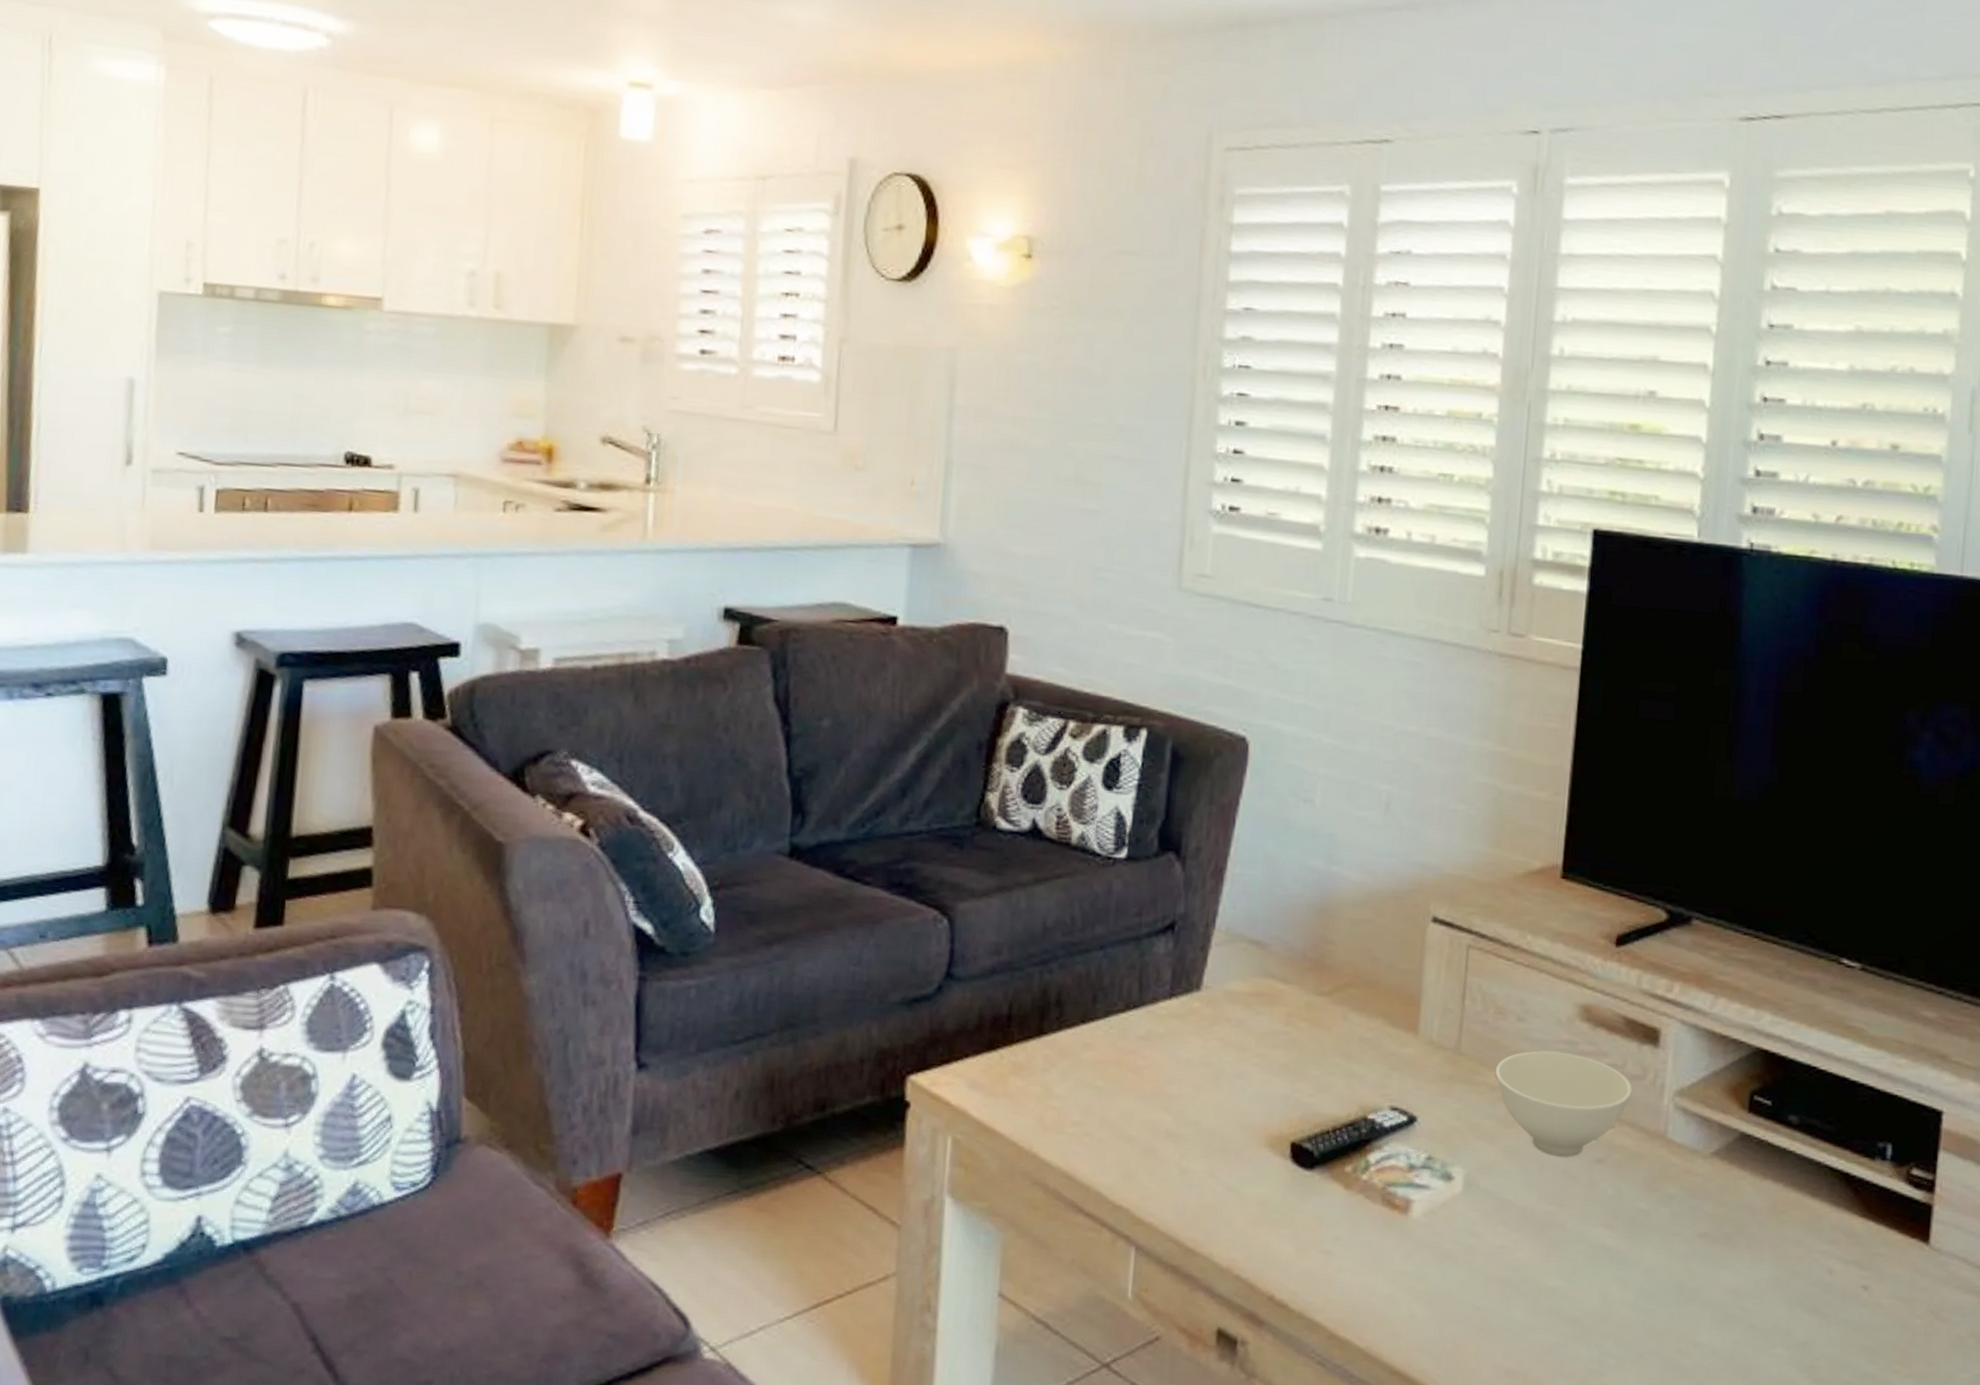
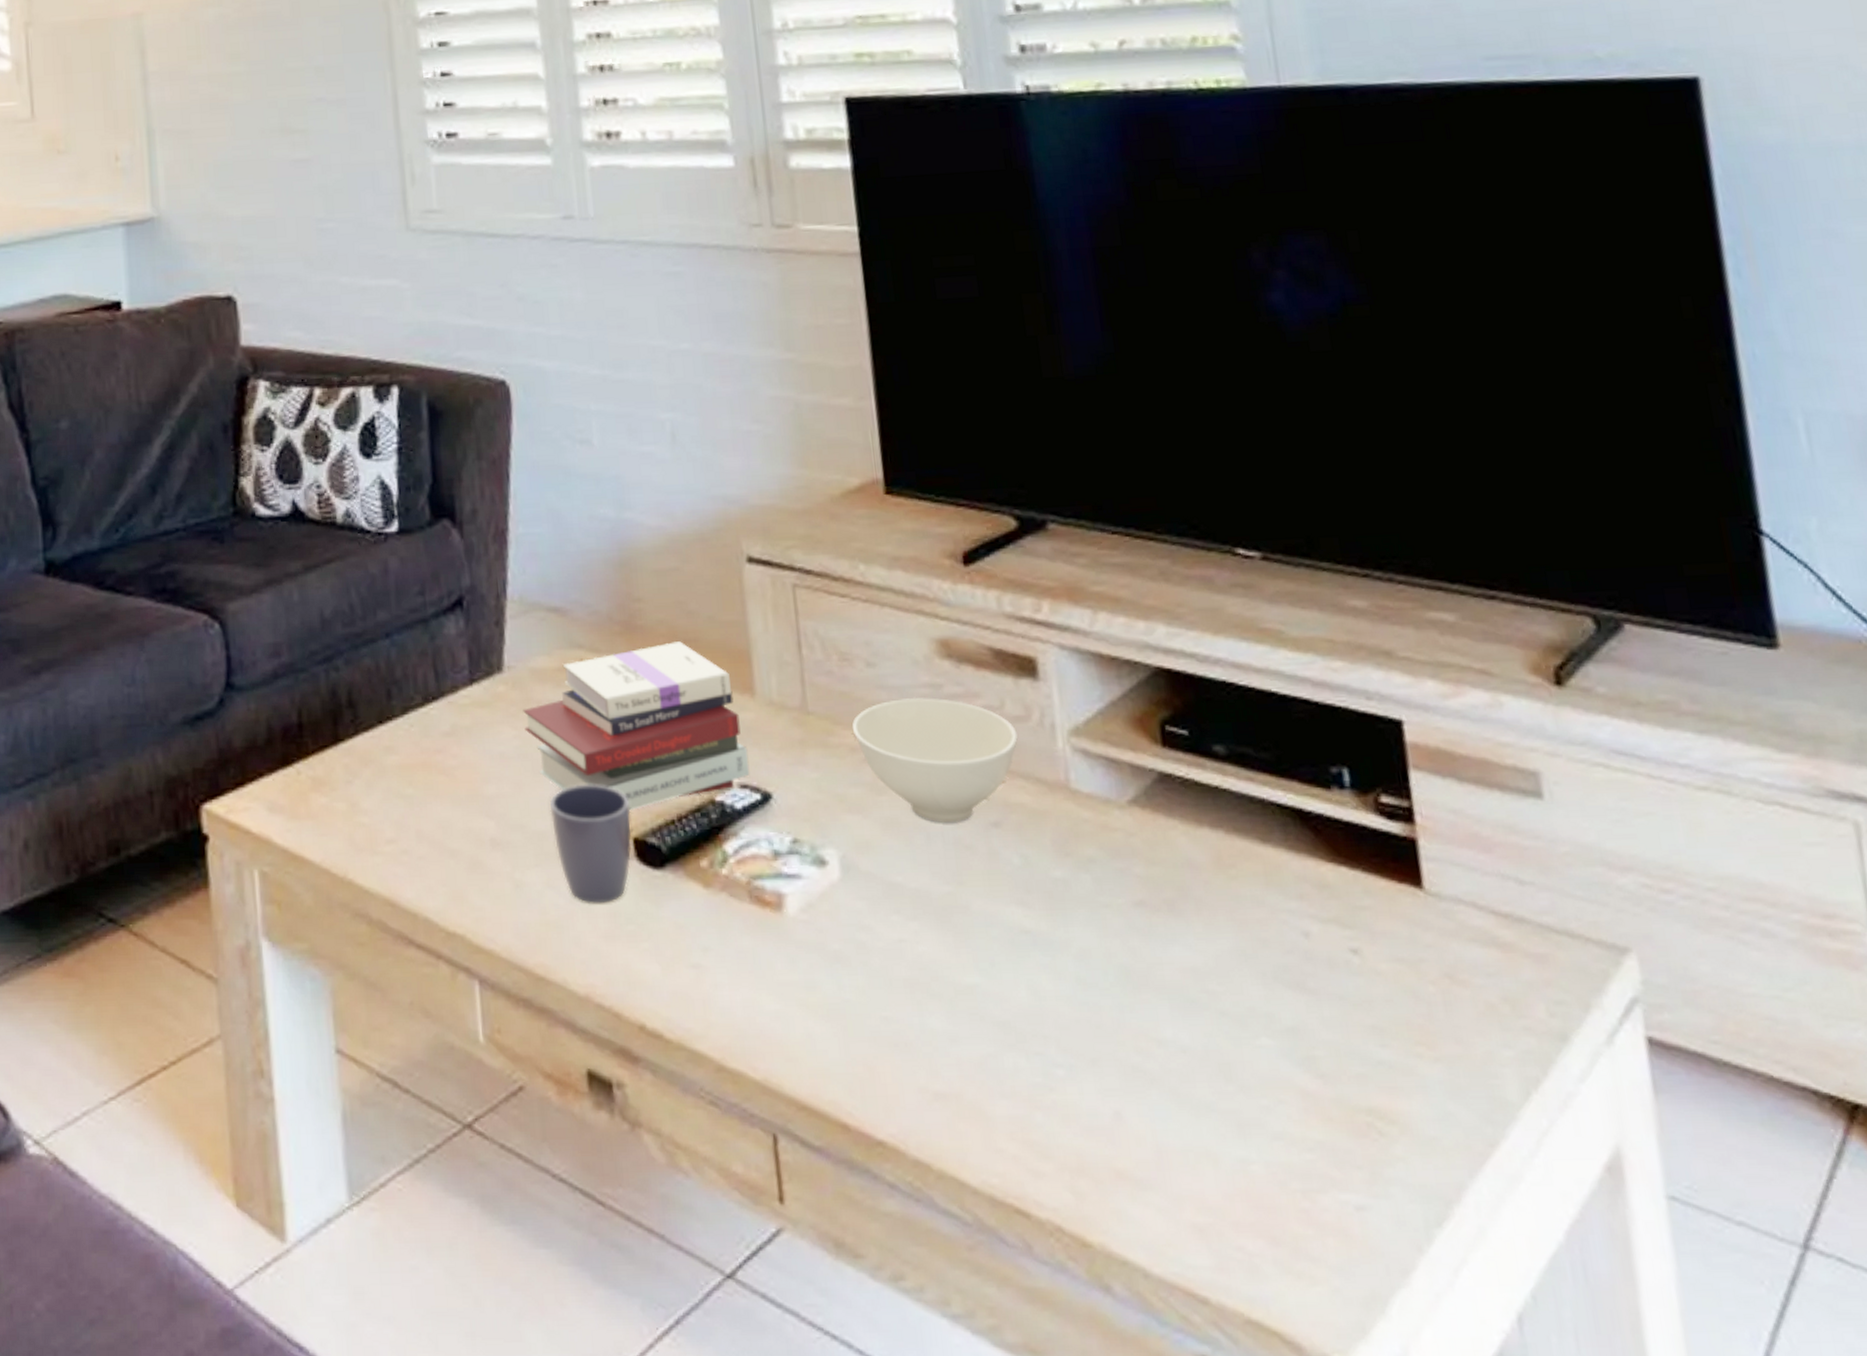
books: none [1211,981,1403,1119] -> present [523,641,750,810]
cup: none [1222,1093,1293,1193] -> present [549,785,632,903]

